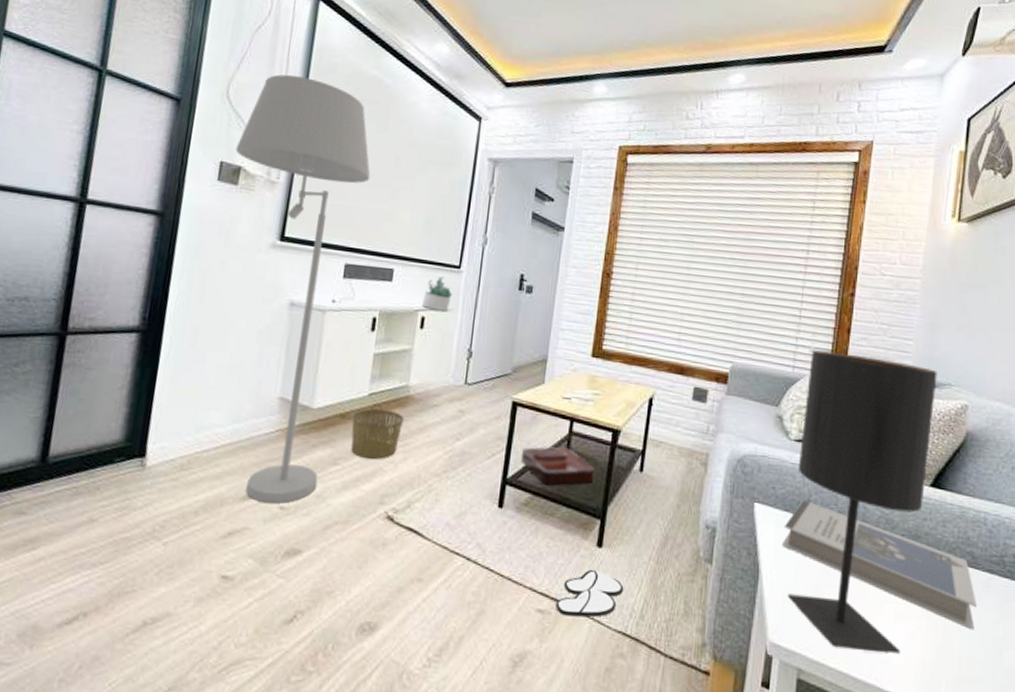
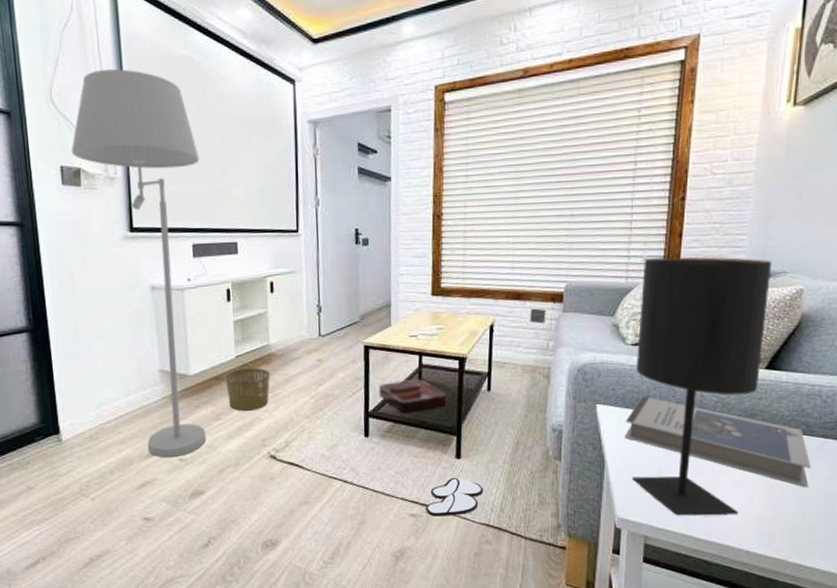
succulent plant: present [422,276,452,311] -> none [269,242,295,274]

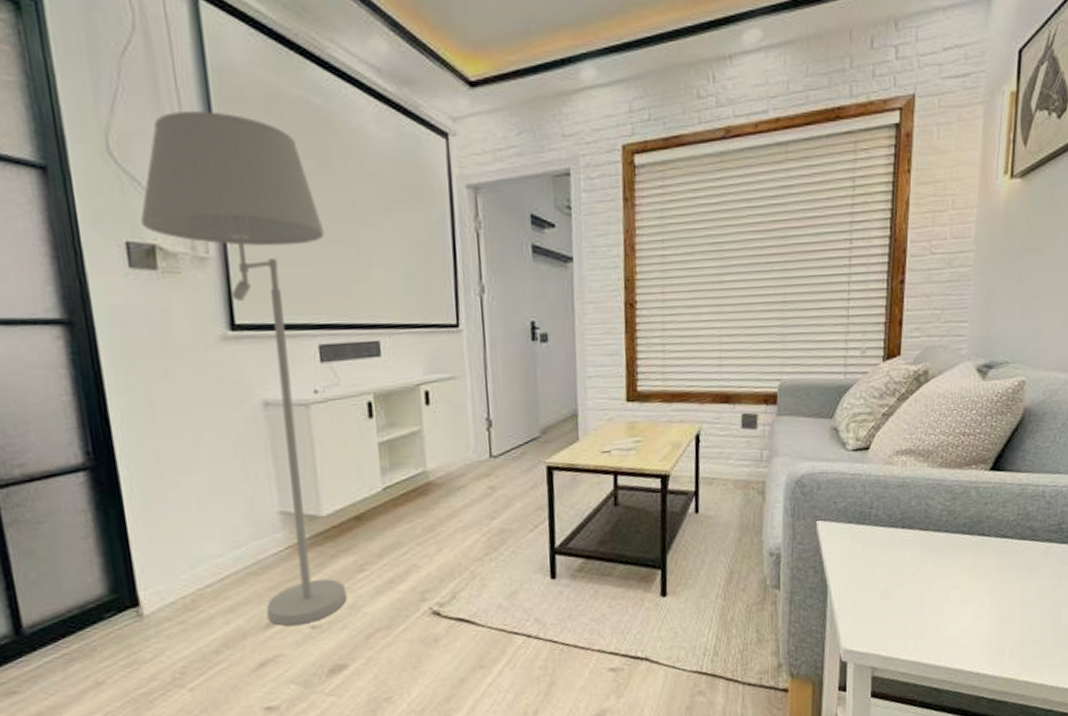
basket: present [225,364,270,411] -> none [369,497,429,558]
decorative tray: present [378,379,447,413] -> none [565,503,648,547]
slippers: present [426,477,484,517] -> none [627,619,694,669]
hardback book: present [624,396,811,488] -> none [847,508,1037,598]
table lamp: present [631,257,772,516] -> none [856,347,994,641]

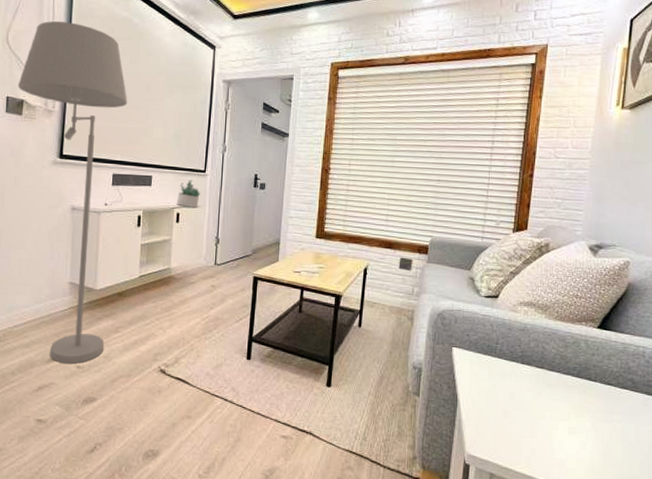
succulent plant: none [422,340,455,381] -> present [177,180,200,207]

